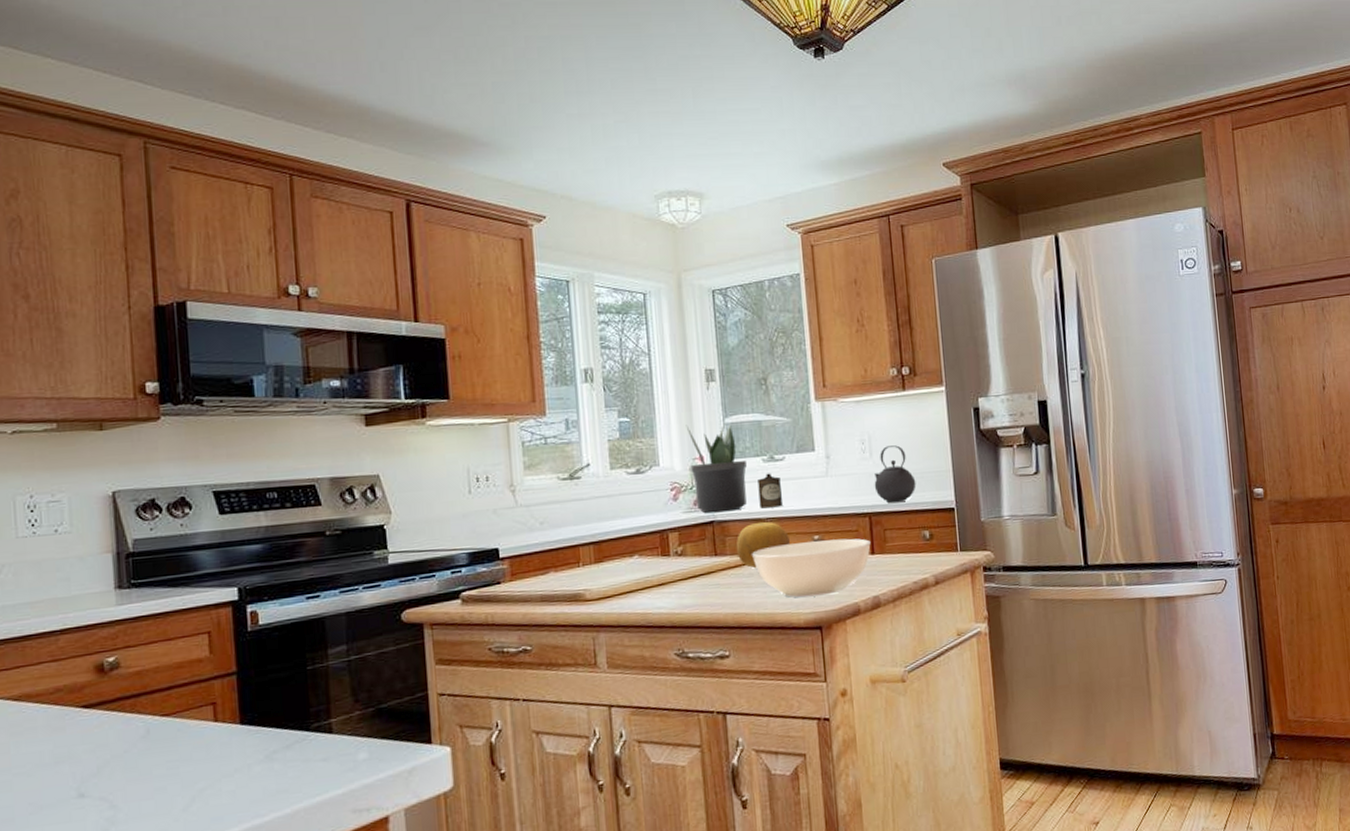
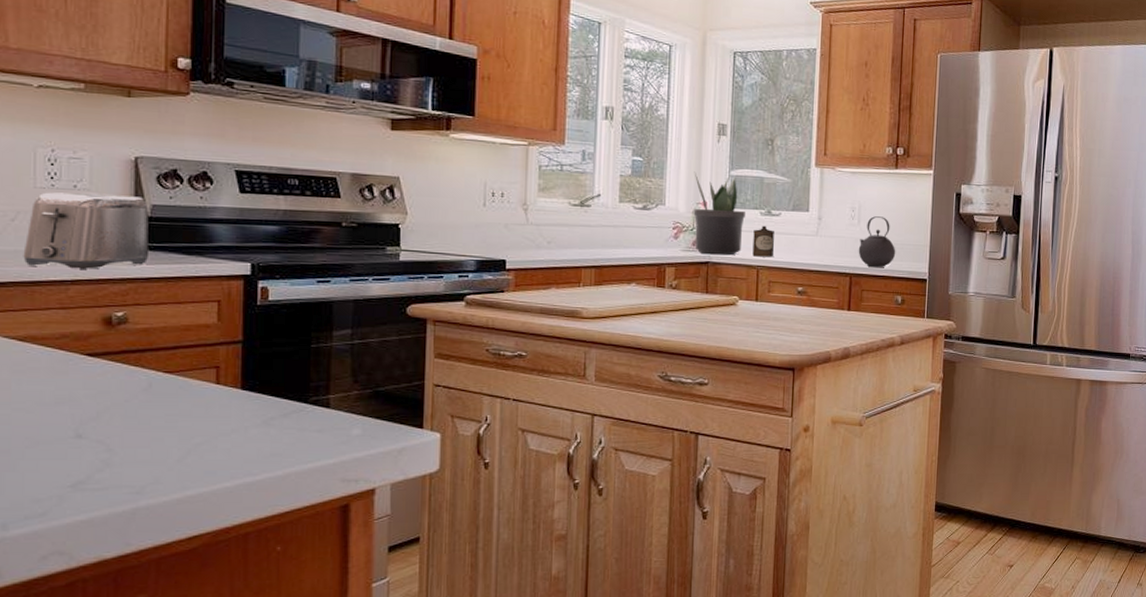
toaster: none [10,532,136,620] -> present [23,192,150,271]
fruit: present [736,521,790,569] -> none [726,268,776,309]
bowl: present [752,538,871,598] -> none [740,291,848,341]

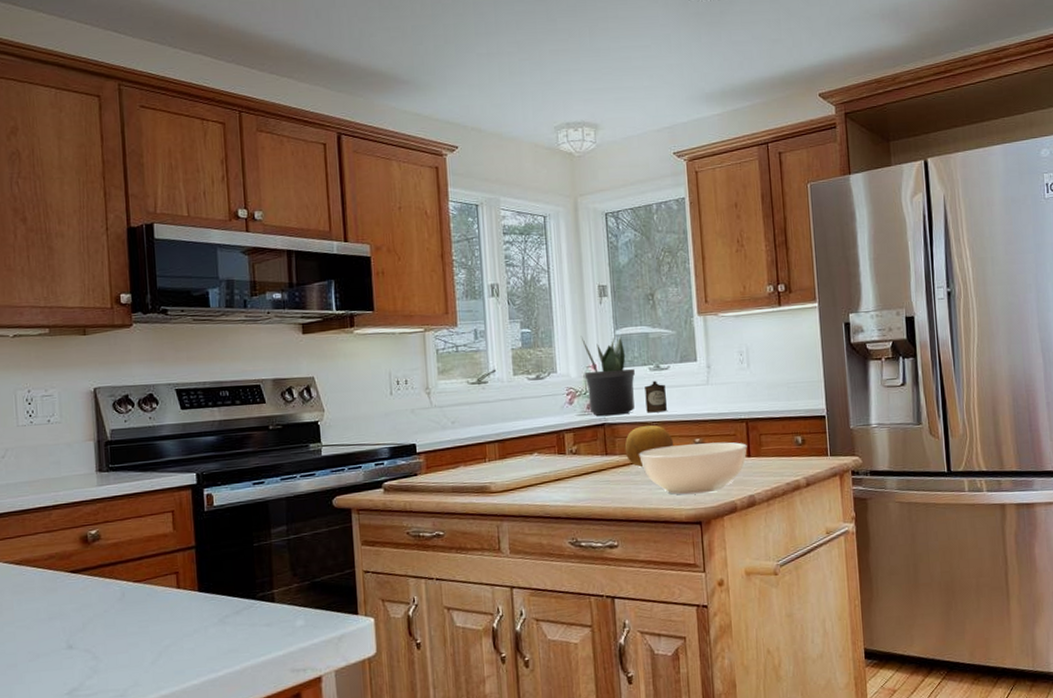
toaster: present [23,192,150,271] -> none [13,423,113,496]
fruit: none [726,268,776,309] -> present [624,425,673,468]
bowl: none [740,291,848,341] -> present [639,442,747,495]
kettle: present [858,216,896,267] -> none [751,357,790,410]

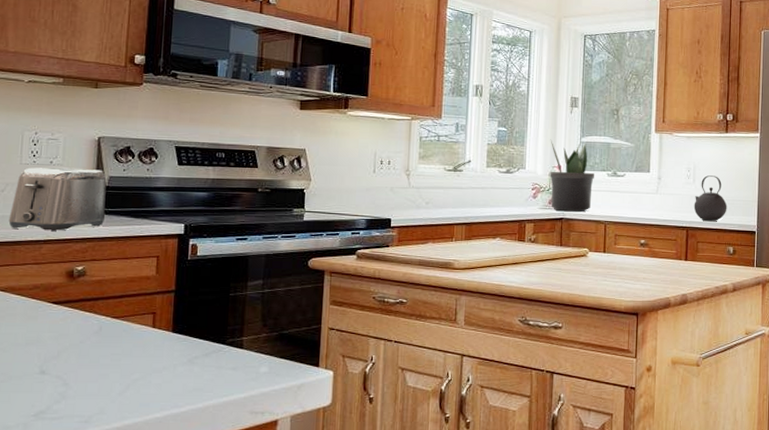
toaster: none [13,423,113,496] -> present [8,167,107,232]
fruit: present [624,425,673,468] -> none [577,223,621,260]
bowl: present [639,442,747,495] -> none [590,244,685,288]
canister: present [645,380,668,413] -> none [601,185,620,214]
kettle: none [751,357,790,410] -> present [693,175,728,221]

